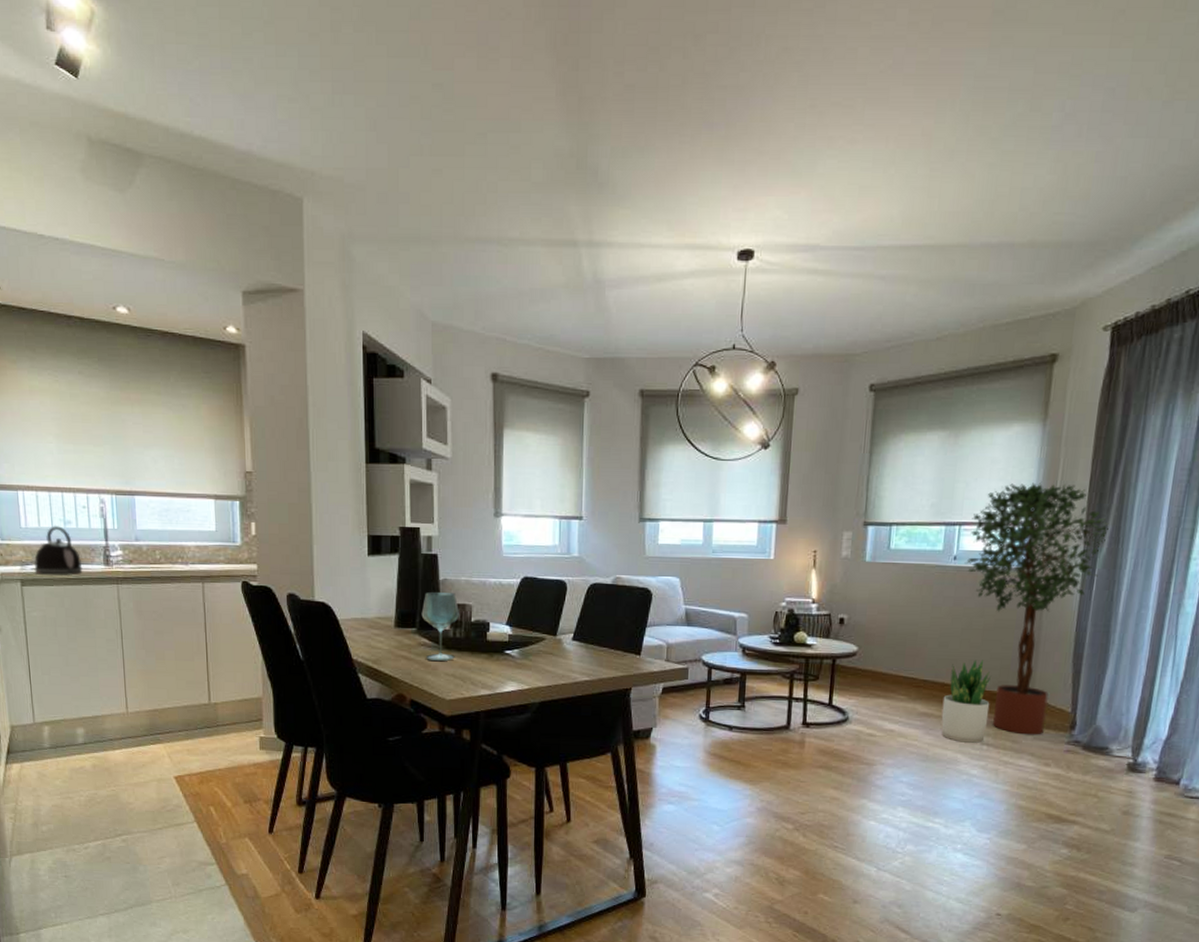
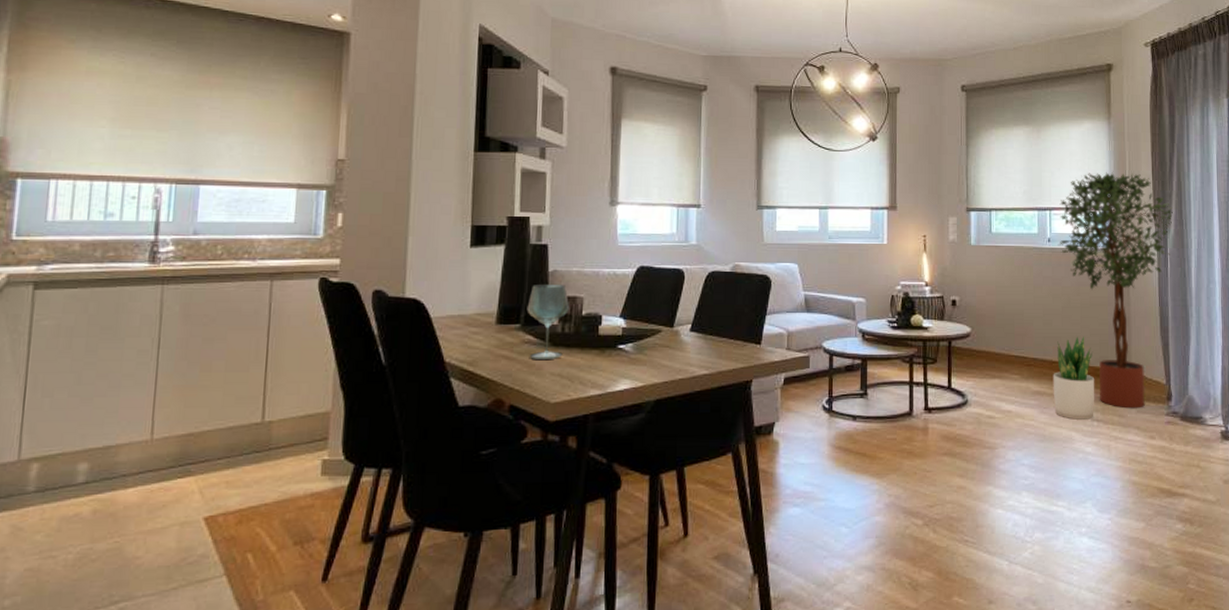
kettle: present [34,526,83,577] -> none [54,219,120,277]

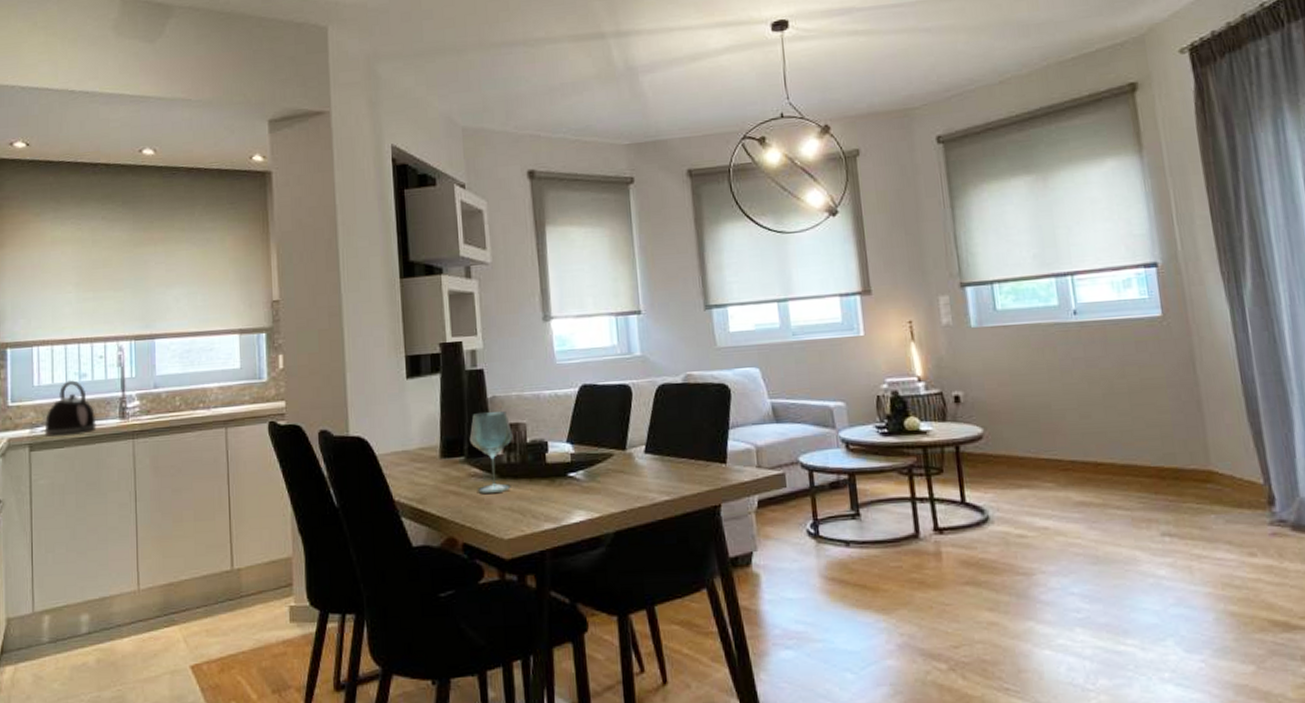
kettle: none [54,219,120,277] -> present [44,380,97,438]
planter: present [1053,336,1095,420] -> none [1100,429,1164,535]
potted tree: present [1057,171,1173,409] -> none [1084,216,1250,518]

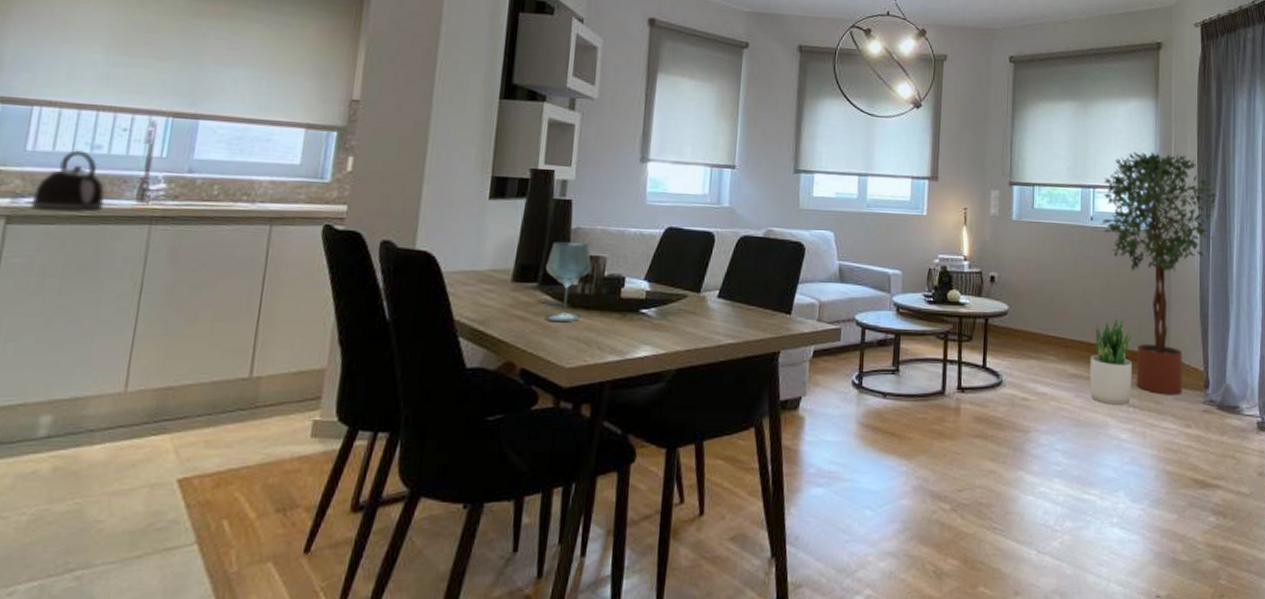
potted tree: none [1084,216,1250,518] -> present [1100,151,1217,395]
planter: none [1100,429,1164,535] -> present [1089,318,1133,405]

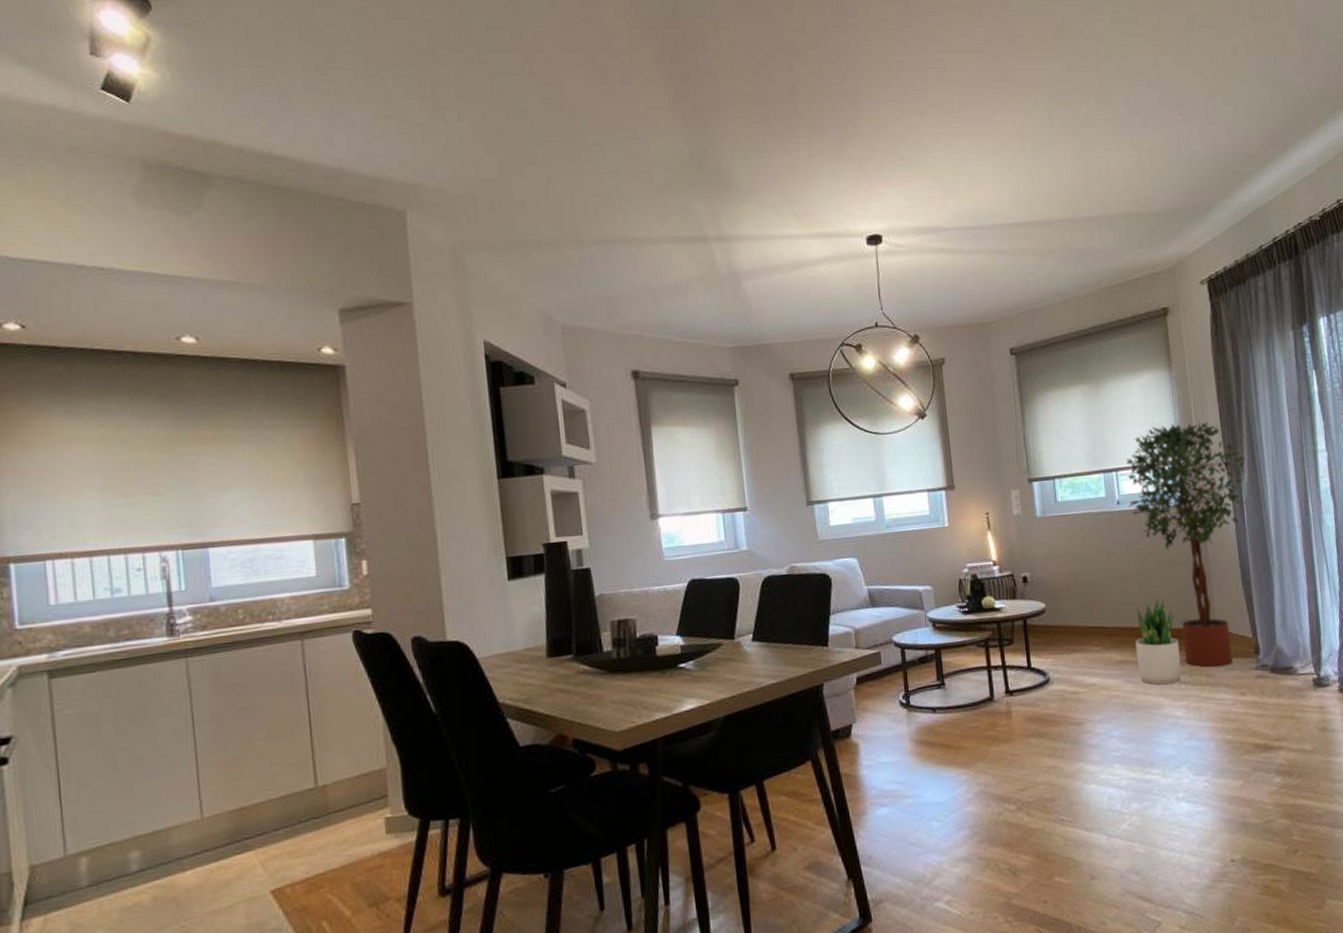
kettle: present [30,150,105,214] -> none [67,596,138,663]
wine glass: present [545,242,591,321] -> none [577,608,622,689]

